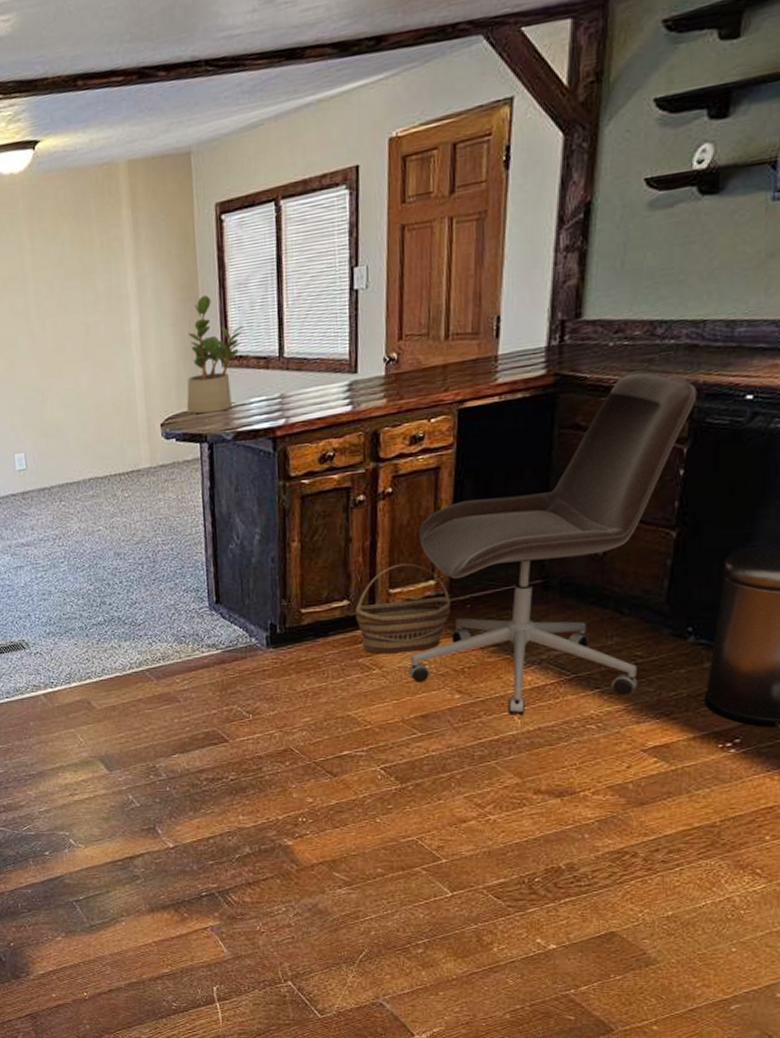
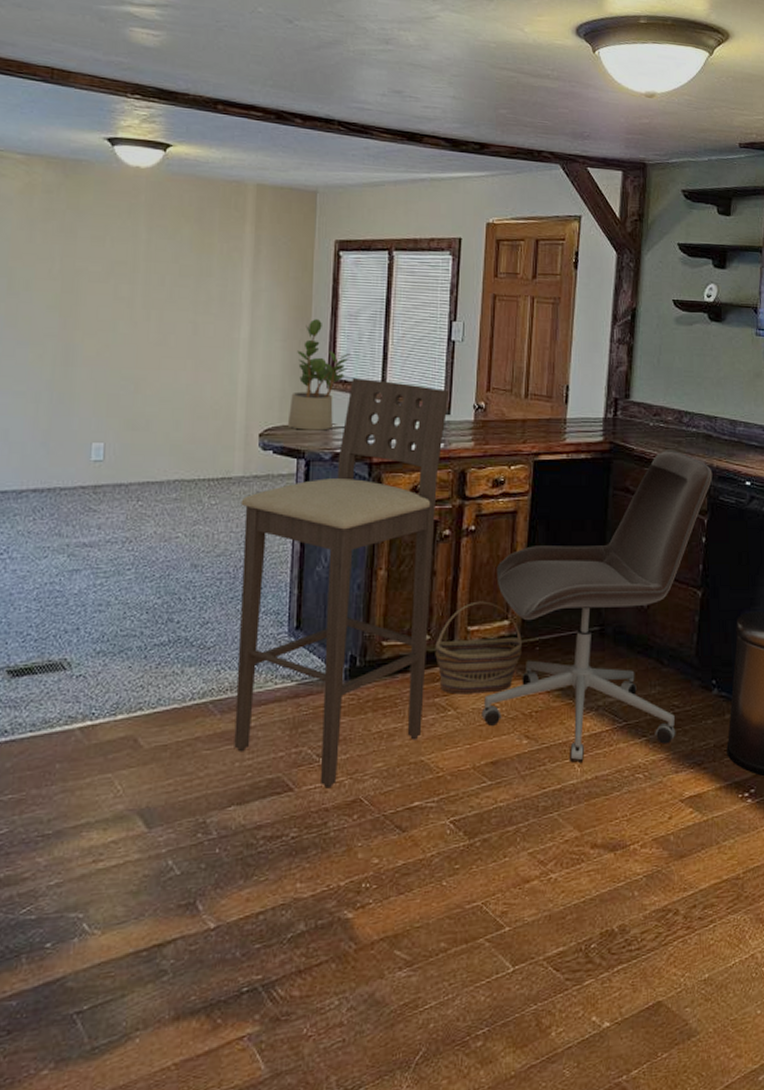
bar stool: none [151,346,356,740] -> present [234,377,450,789]

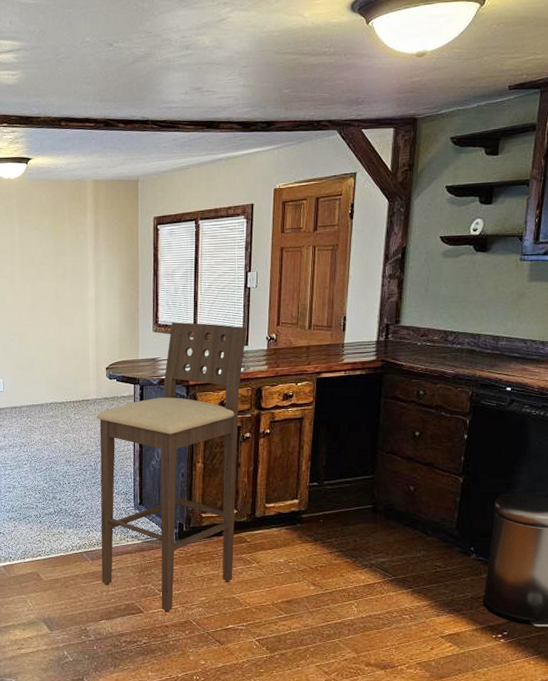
potted plant: present [287,319,351,431] -> none [125,280,170,363]
basket: present [435,601,522,695] -> none [241,485,309,552]
office chair: present [481,451,713,763] -> none [278,365,475,605]

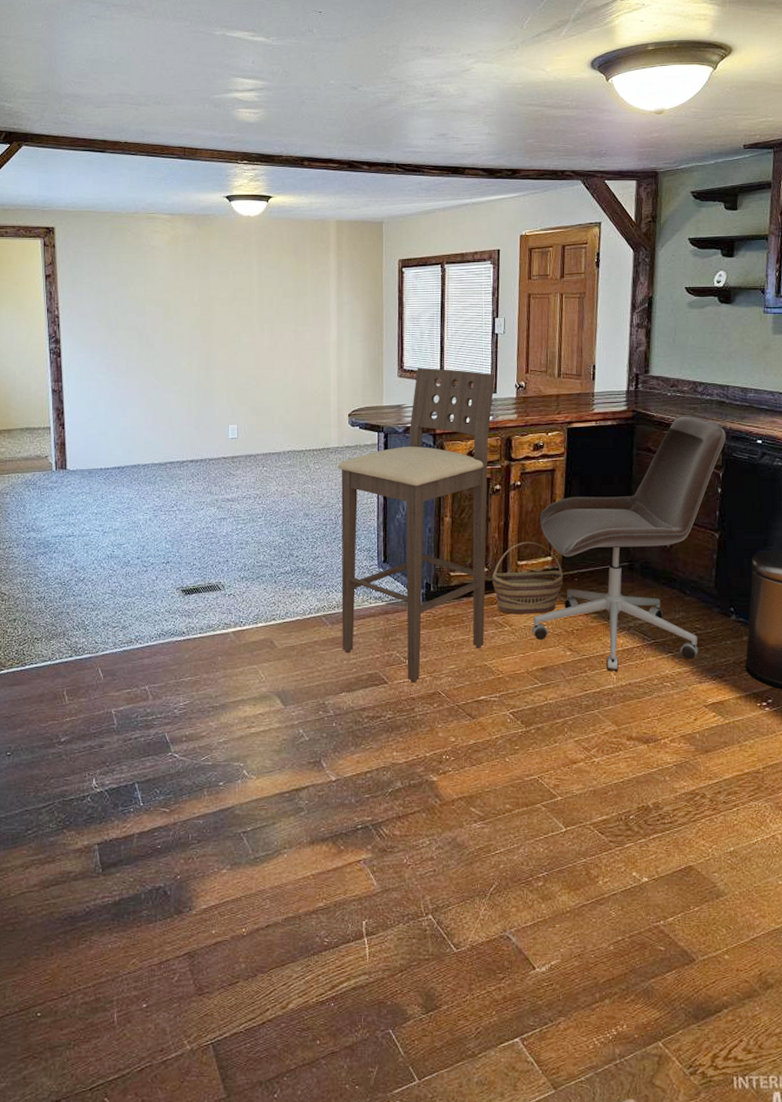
basket: none [241,485,309,552] -> present [492,541,563,615]
office chair: none [278,365,475,605] -> present [532,416,726,672]

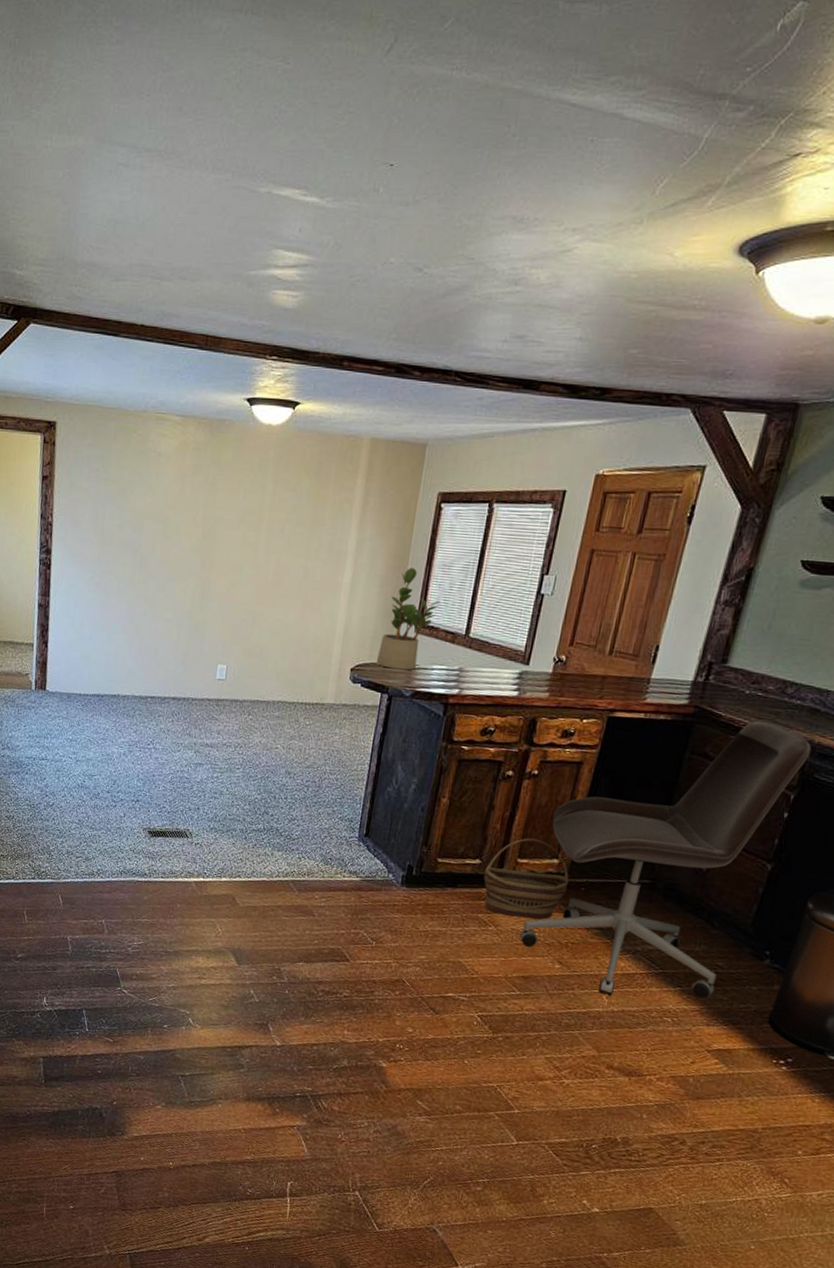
bar stool: present [337,367,495,683] -> none [306,624,532,966]
potted plant: none [369,323,415,410] -> present [376,568,440,670]

